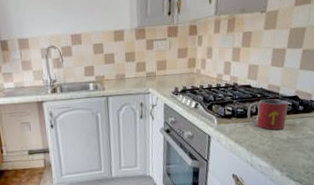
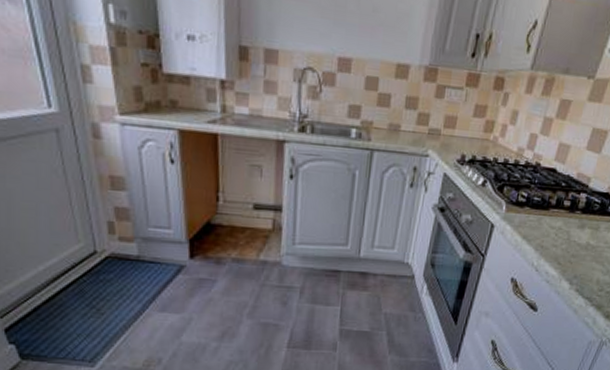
mug: present [247,99,288,130] -> none [544,190,597,232]

